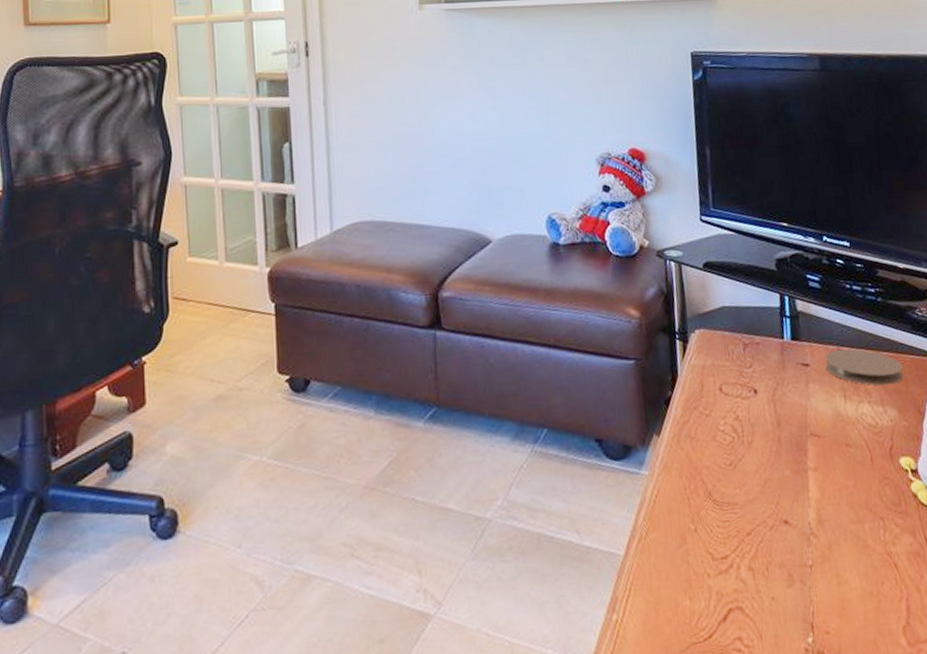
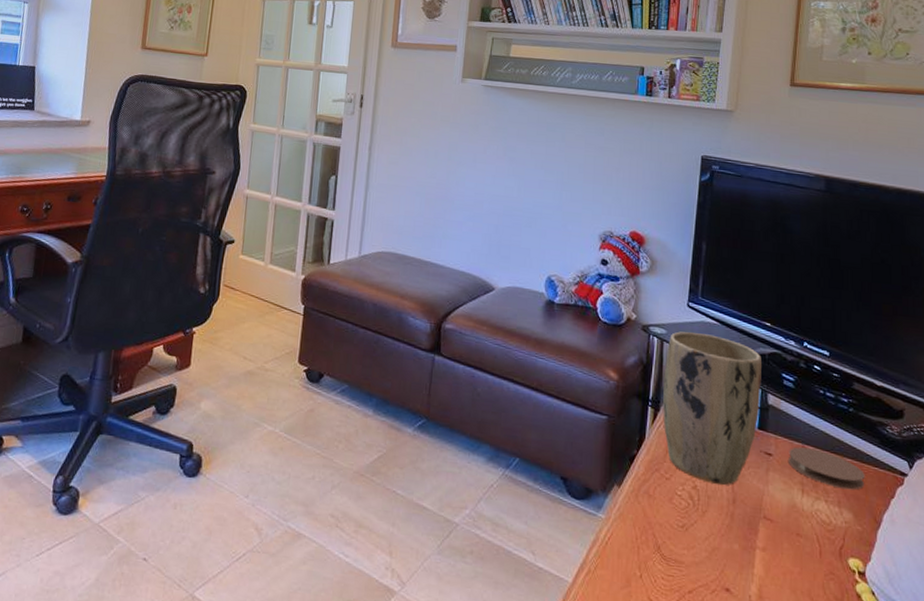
plant pot: none [686,247,790,410] -> present [663,331,761,485]

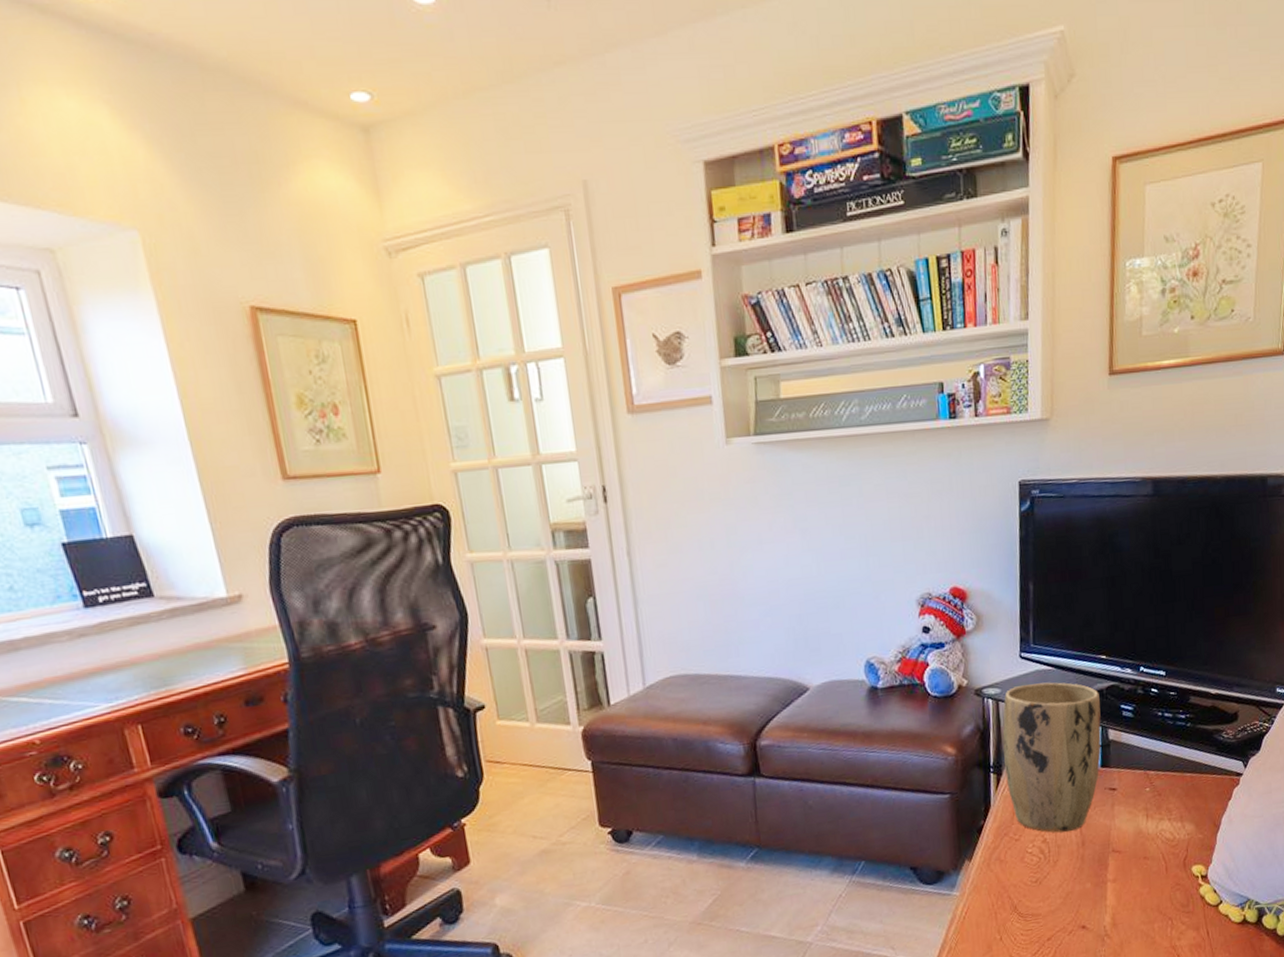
coaster: present [787,447,865,490] -> none [1131,772,1204,804]

